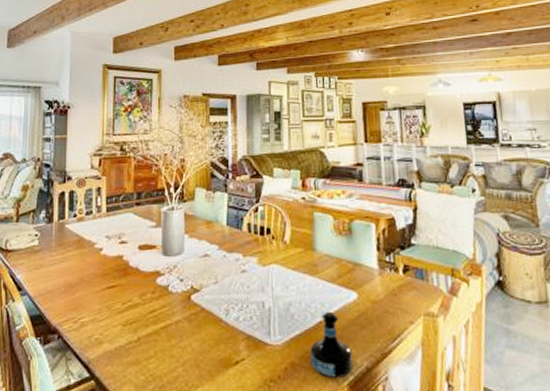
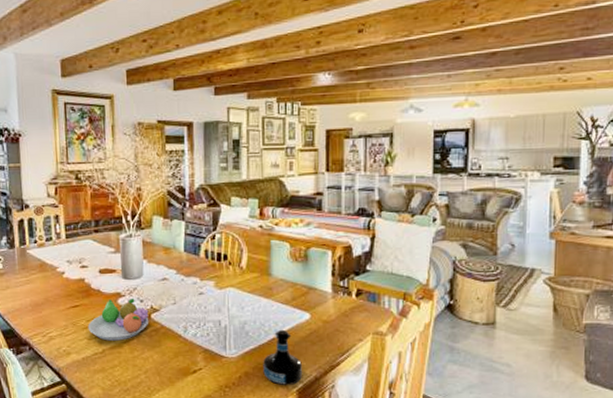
fruit bowl: none [123,278,189,327] -> present [88,299,149,341]

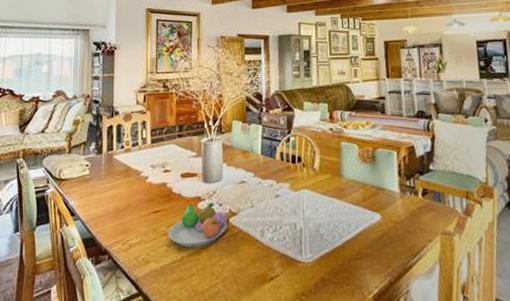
tequila bottle: present [263,329,302,386] -> none [338,231,377,293]

